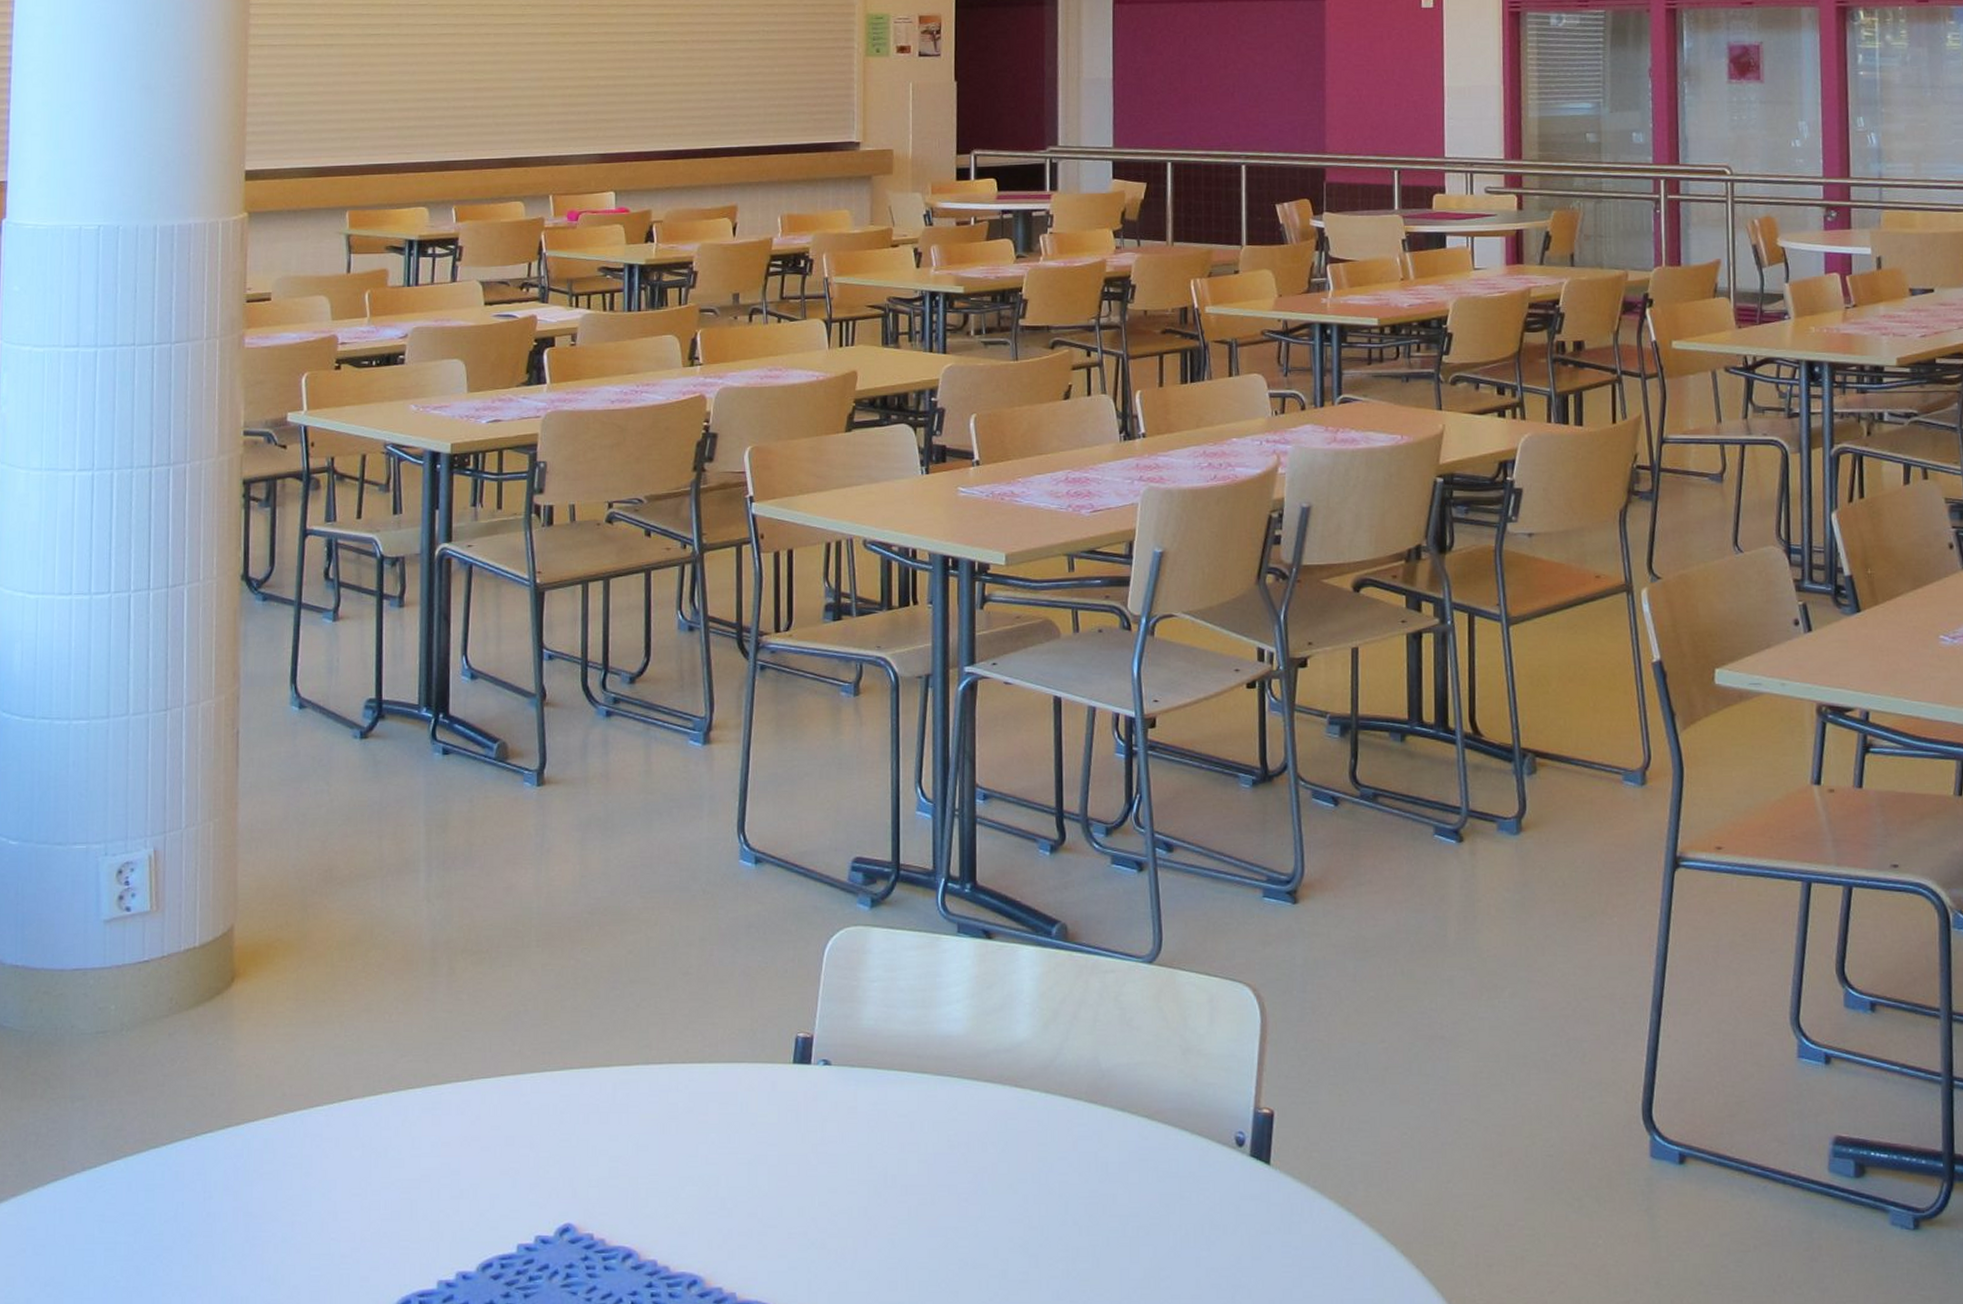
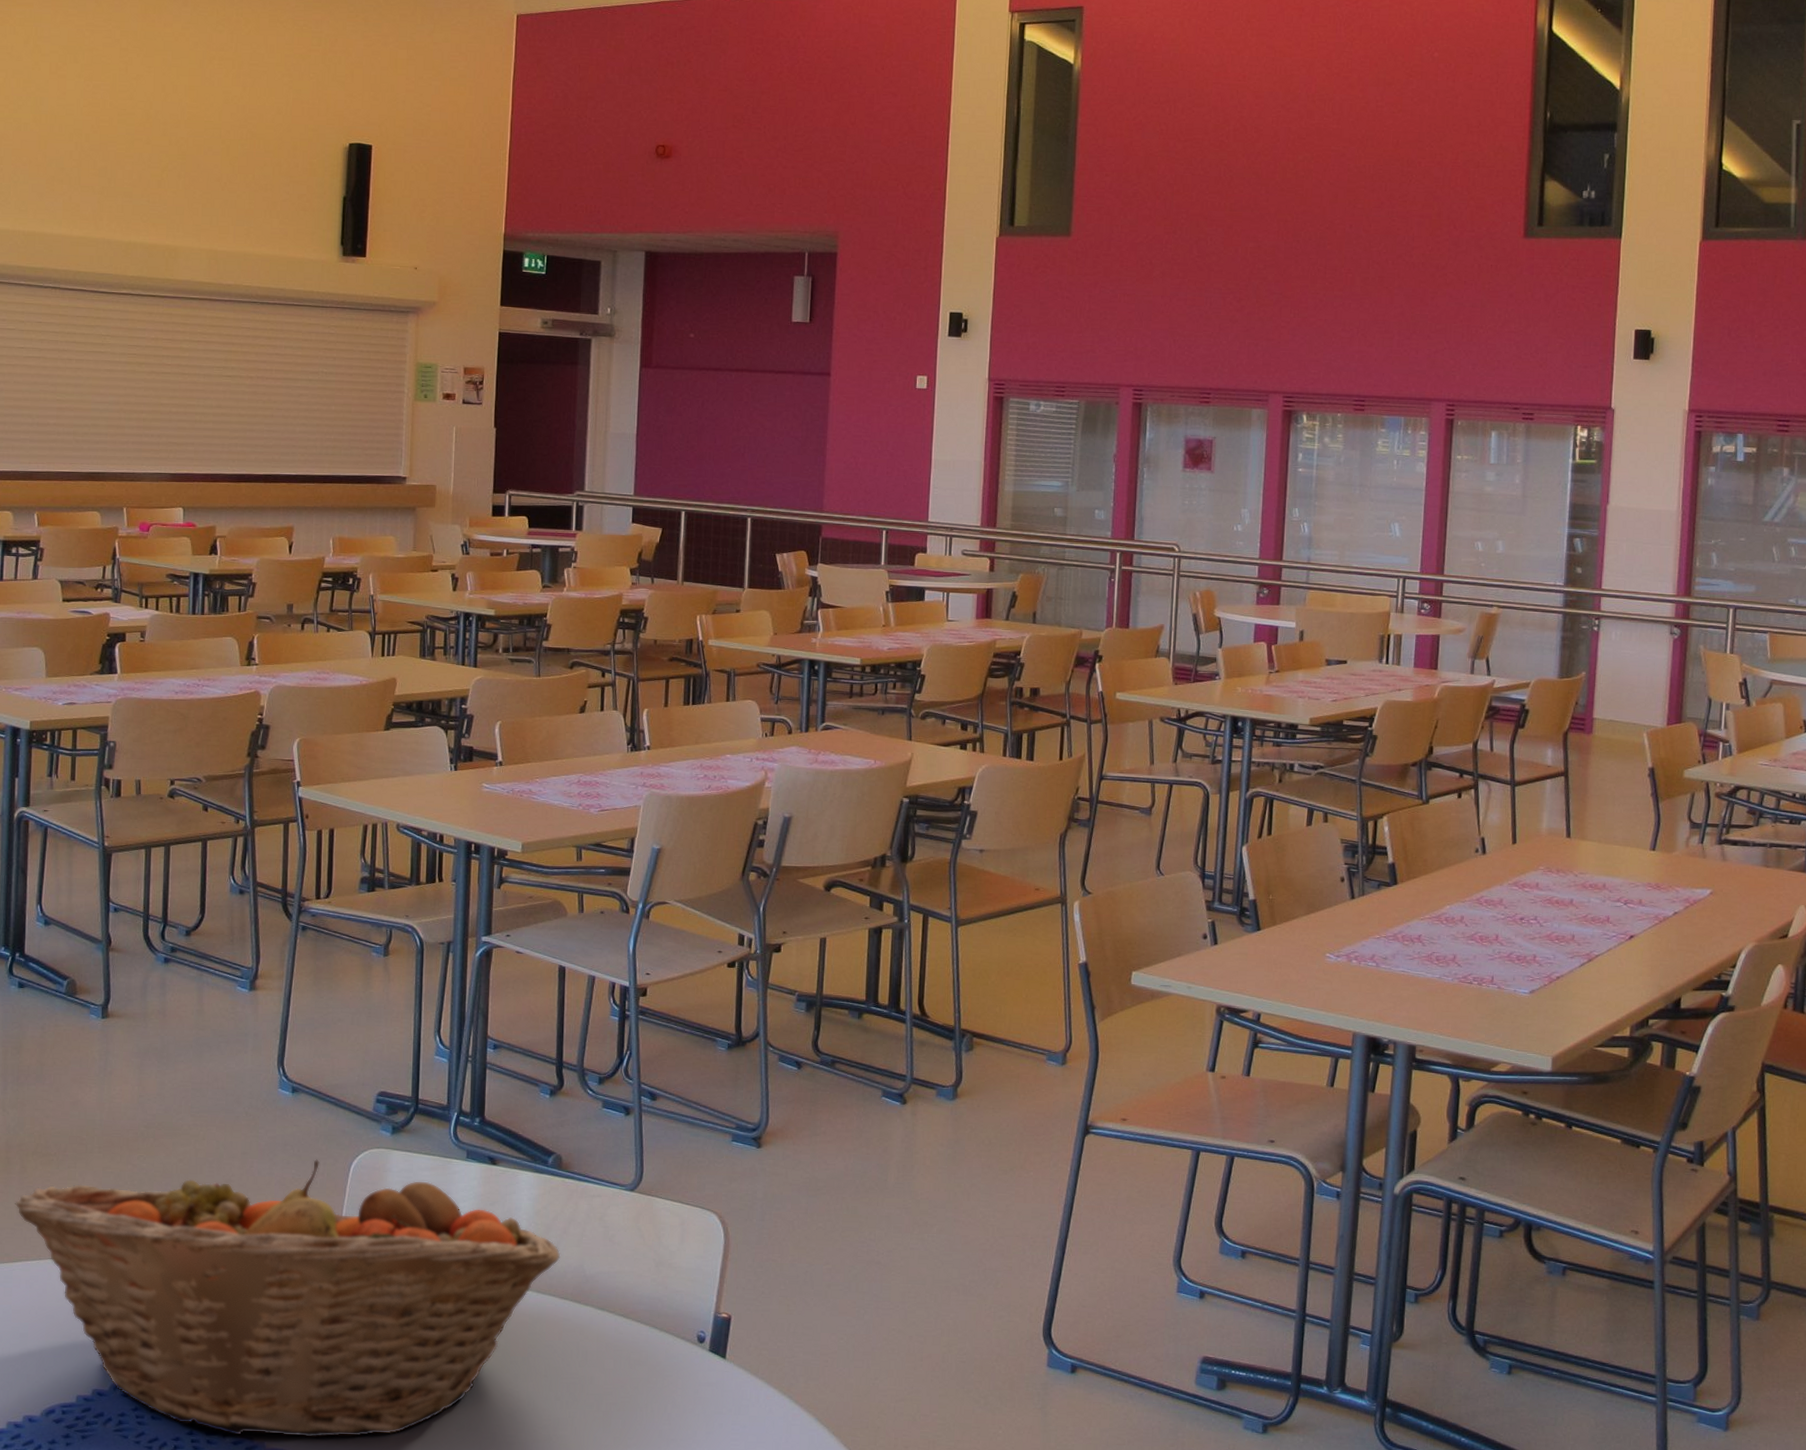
fruit basket: none [442,942,1072,1286] -> present [15,1159,561,1438]

